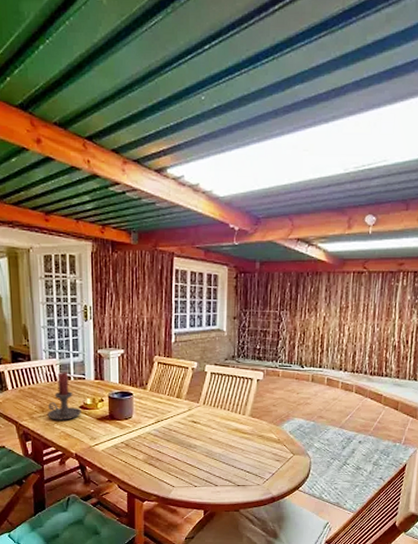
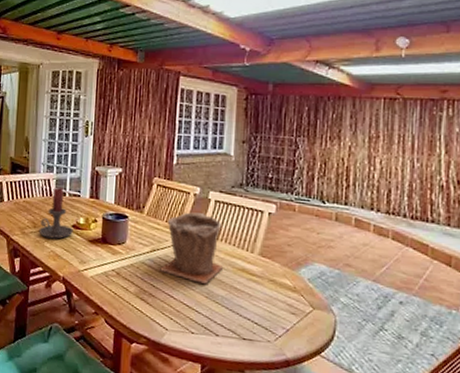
plant pot: none [164,385,220,446] -> present [159,212,224,285]

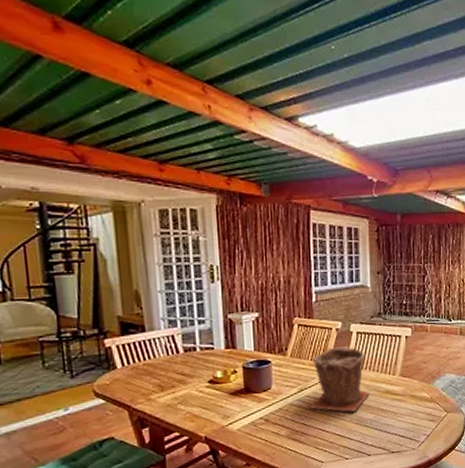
candle holder: present [39,187,73,239] -> none [168,342,211,400]

